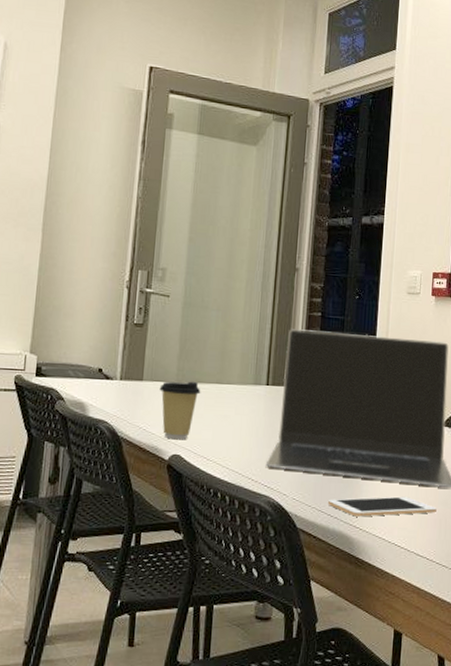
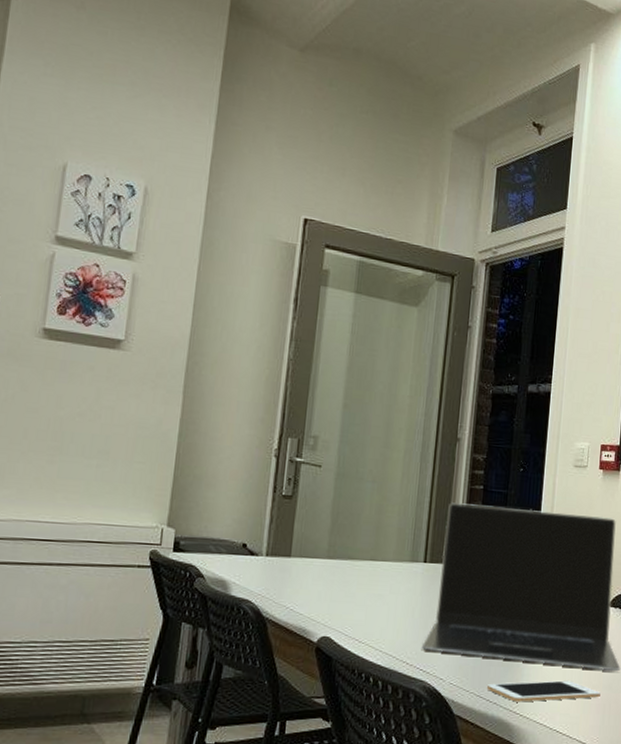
coffee cup: present [159,381,201,440] -> none [308,557,354,621]

